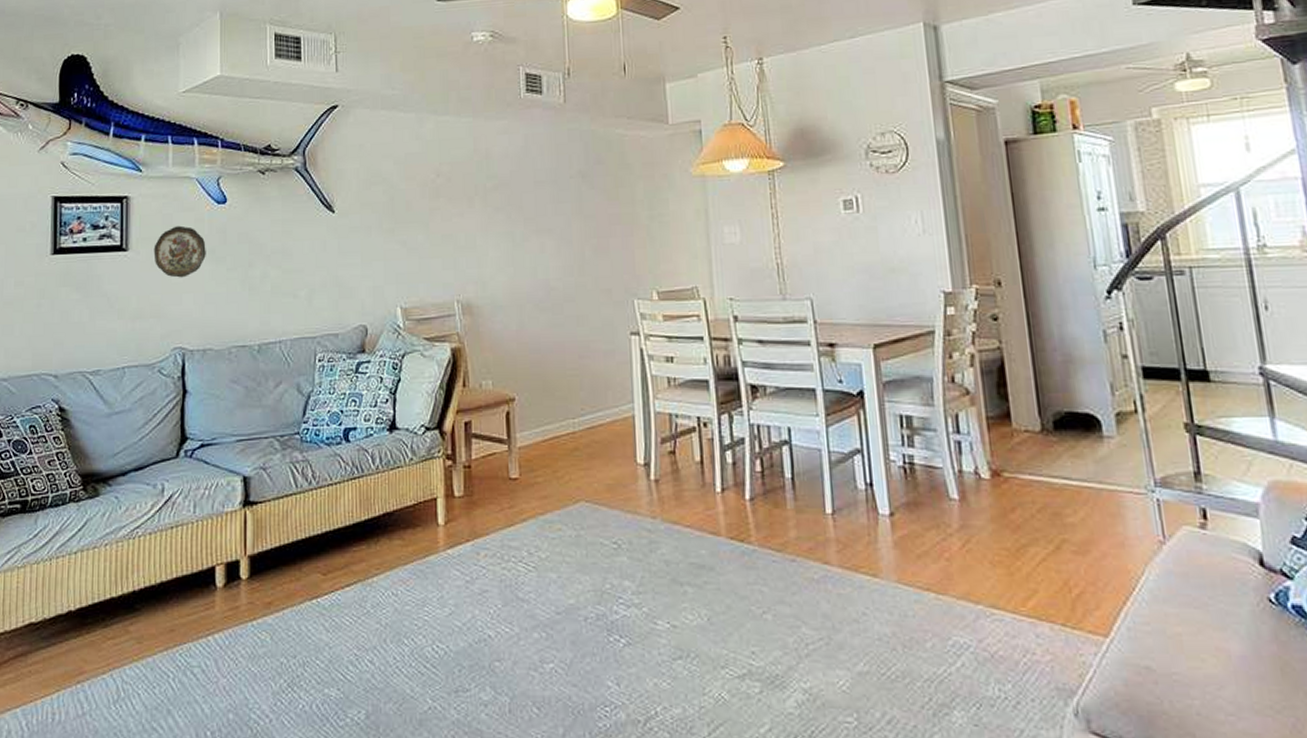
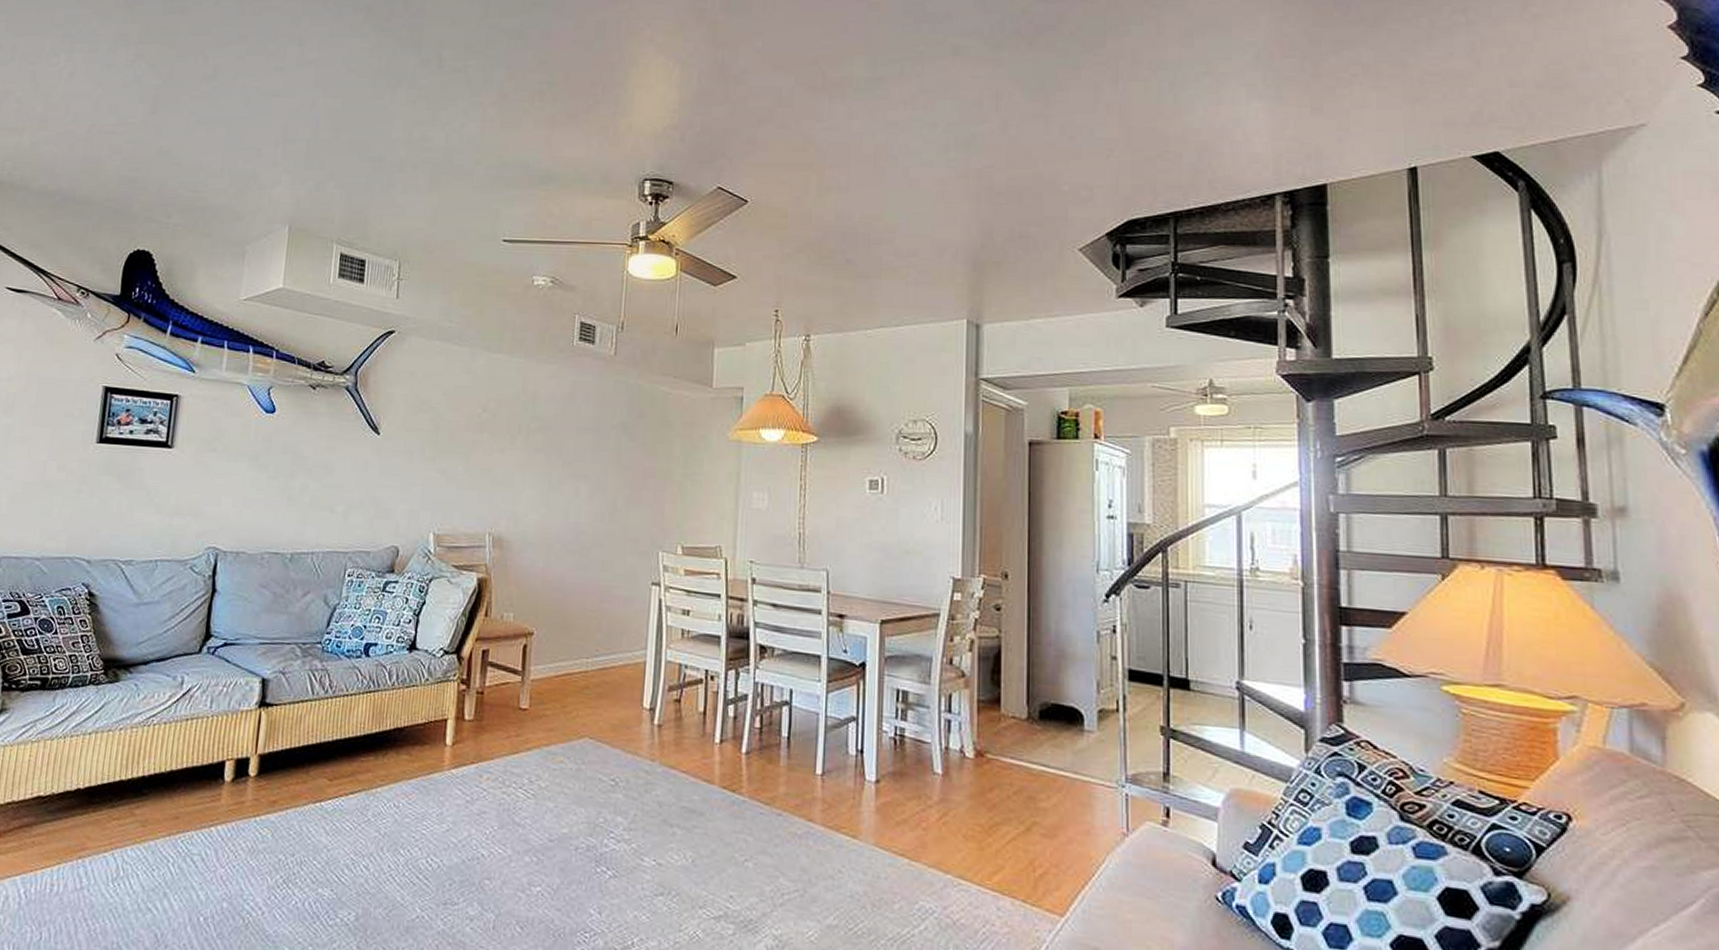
decorative plate: present [153,225,206,278] -> none [197,429,250,481]

